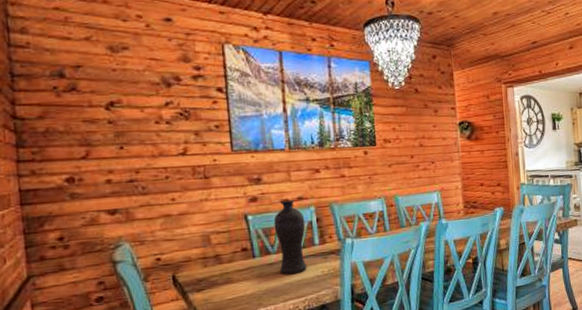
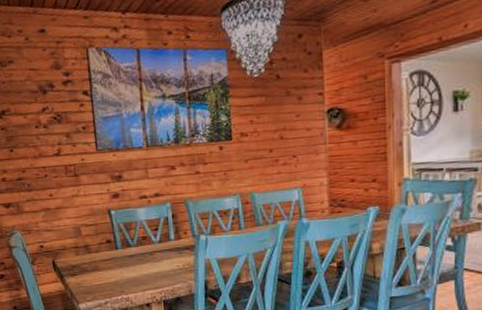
vase: present [273,200,308,274] -> none [133,197,164,266]

